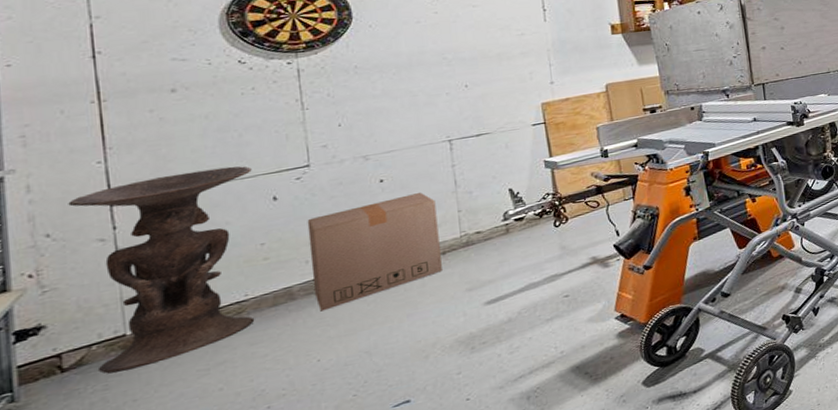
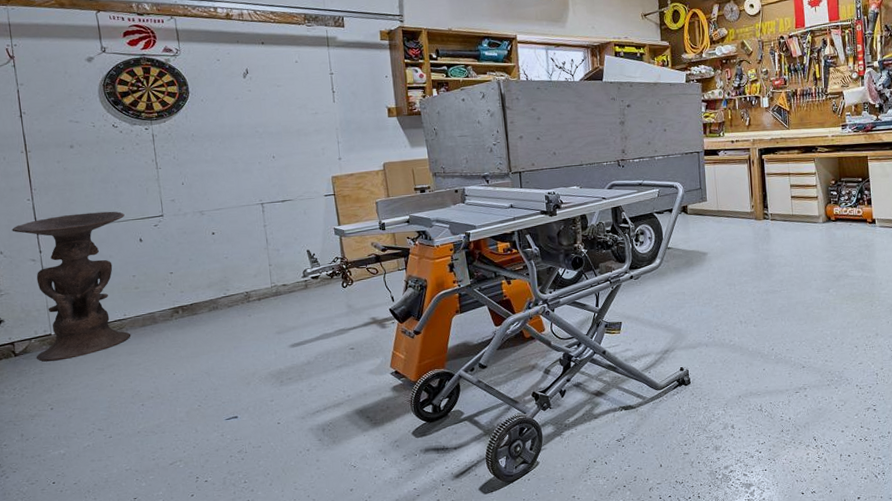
cardboard box: present [307,192,442,312] -> none [163,245,258,335]

